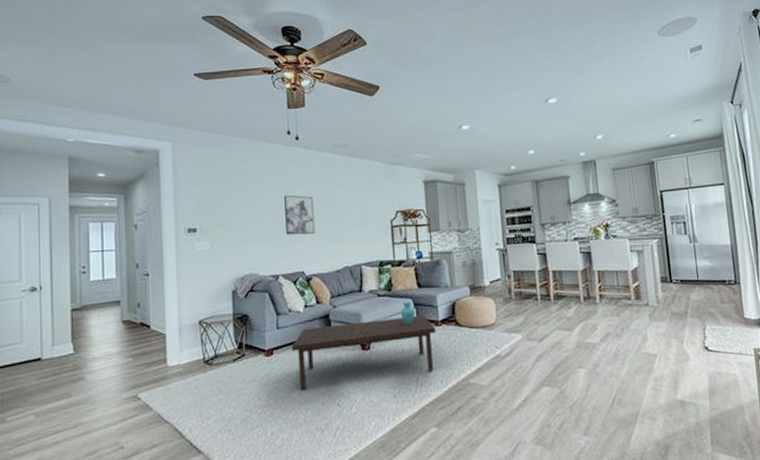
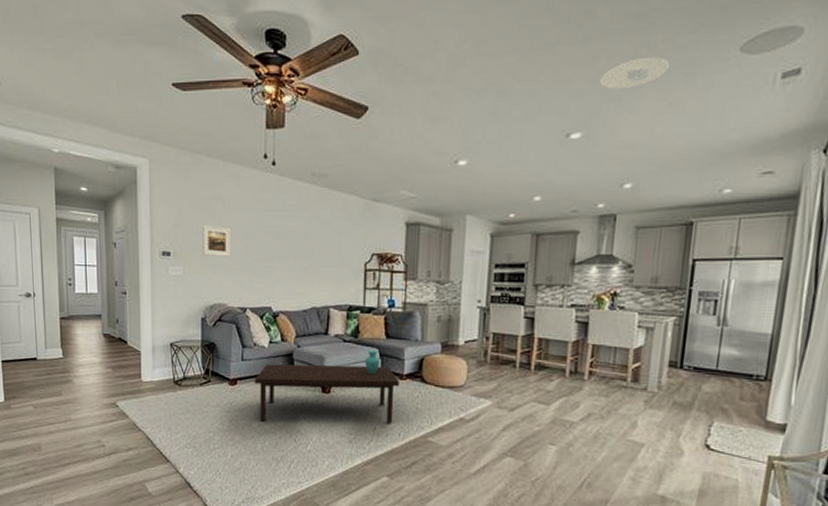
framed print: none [229,198,260,229] -> present [203,224,231,258]
wall art: present [284,195,316,235] -> none [256,225,286,269]
recessed light: none [564,40,612,64] -> present [600,56,671,89]

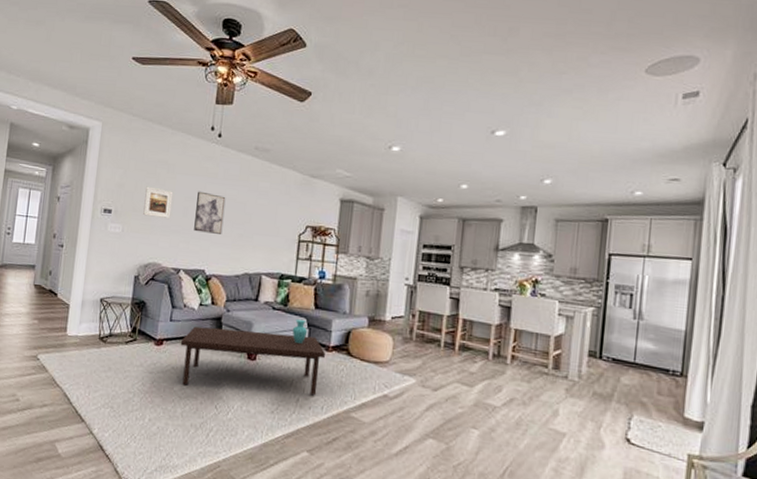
wall art: none [256,225,286,269] -> present [194,191,226,234]
recessed light: present [600,56,671,89] -> none [523,70,585,96]

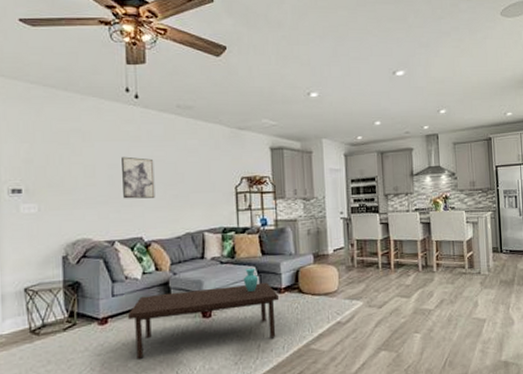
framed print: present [143,186,174,220] -> none [60,158,95,191]

